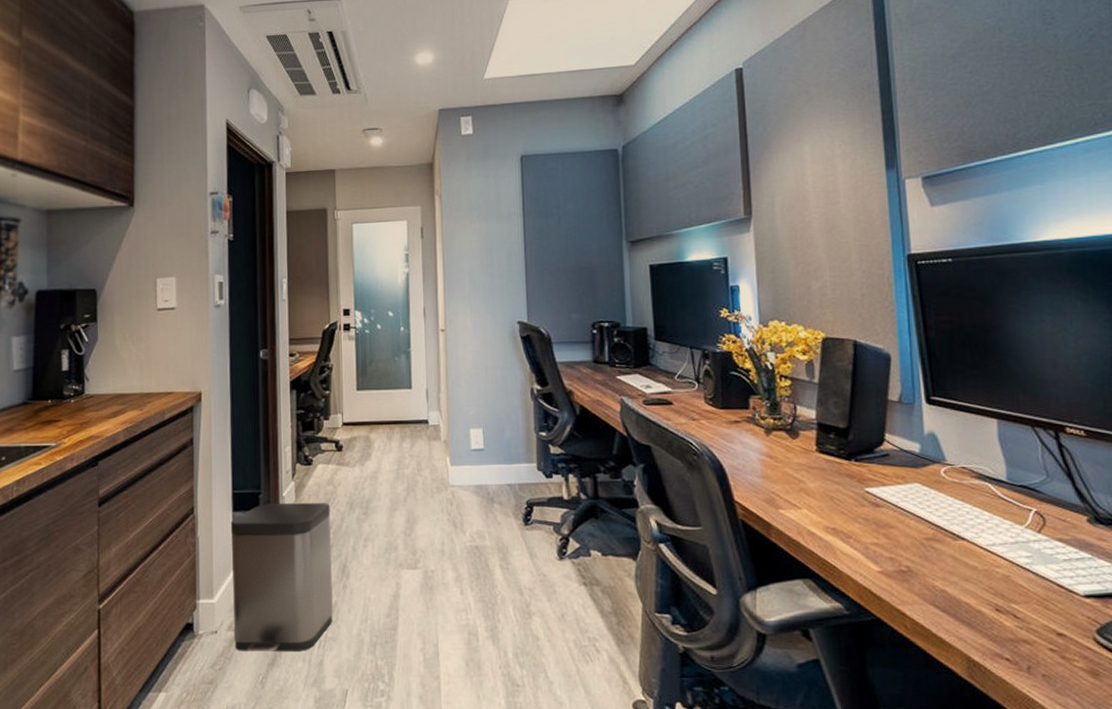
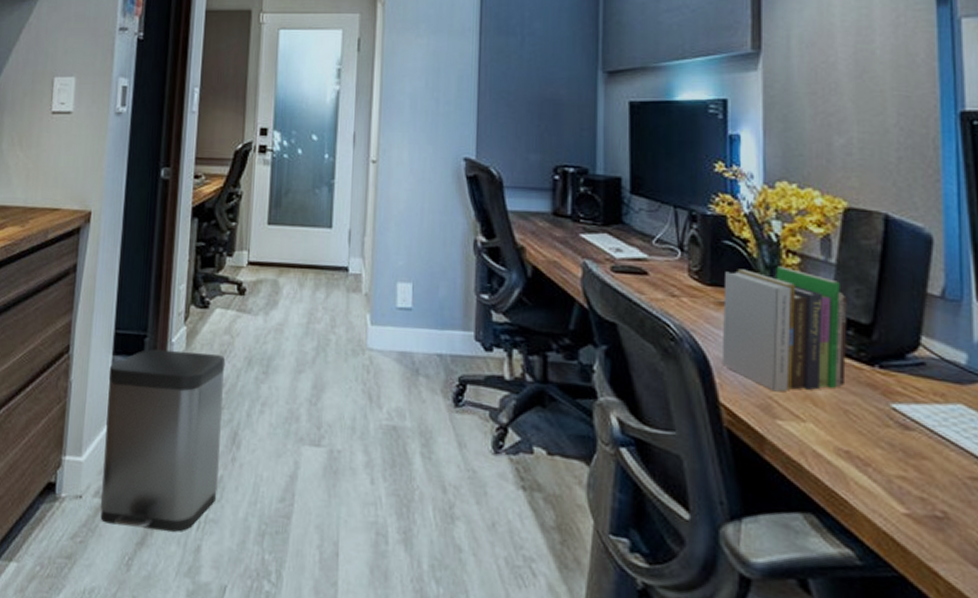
books: none [733,388,830,488] -> present [721,266,847,392]

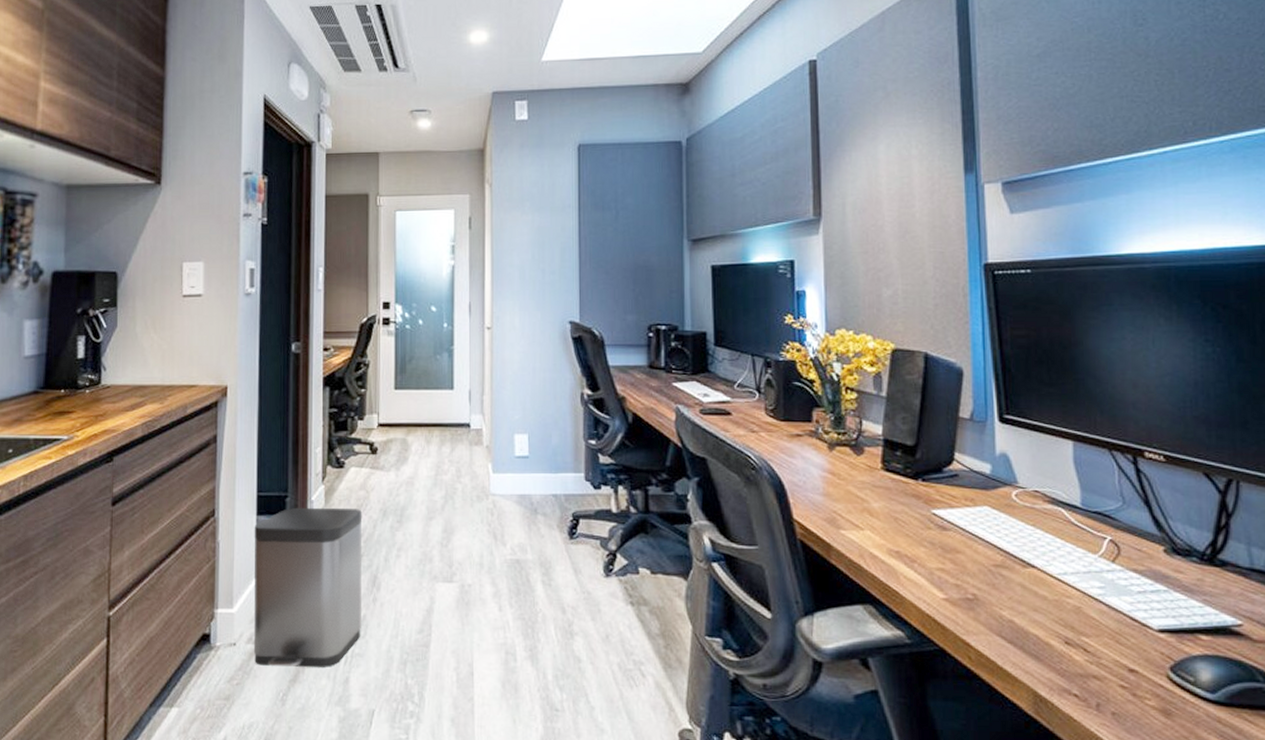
books: present [721,266,847,392] -> none [794,401,896,507]

